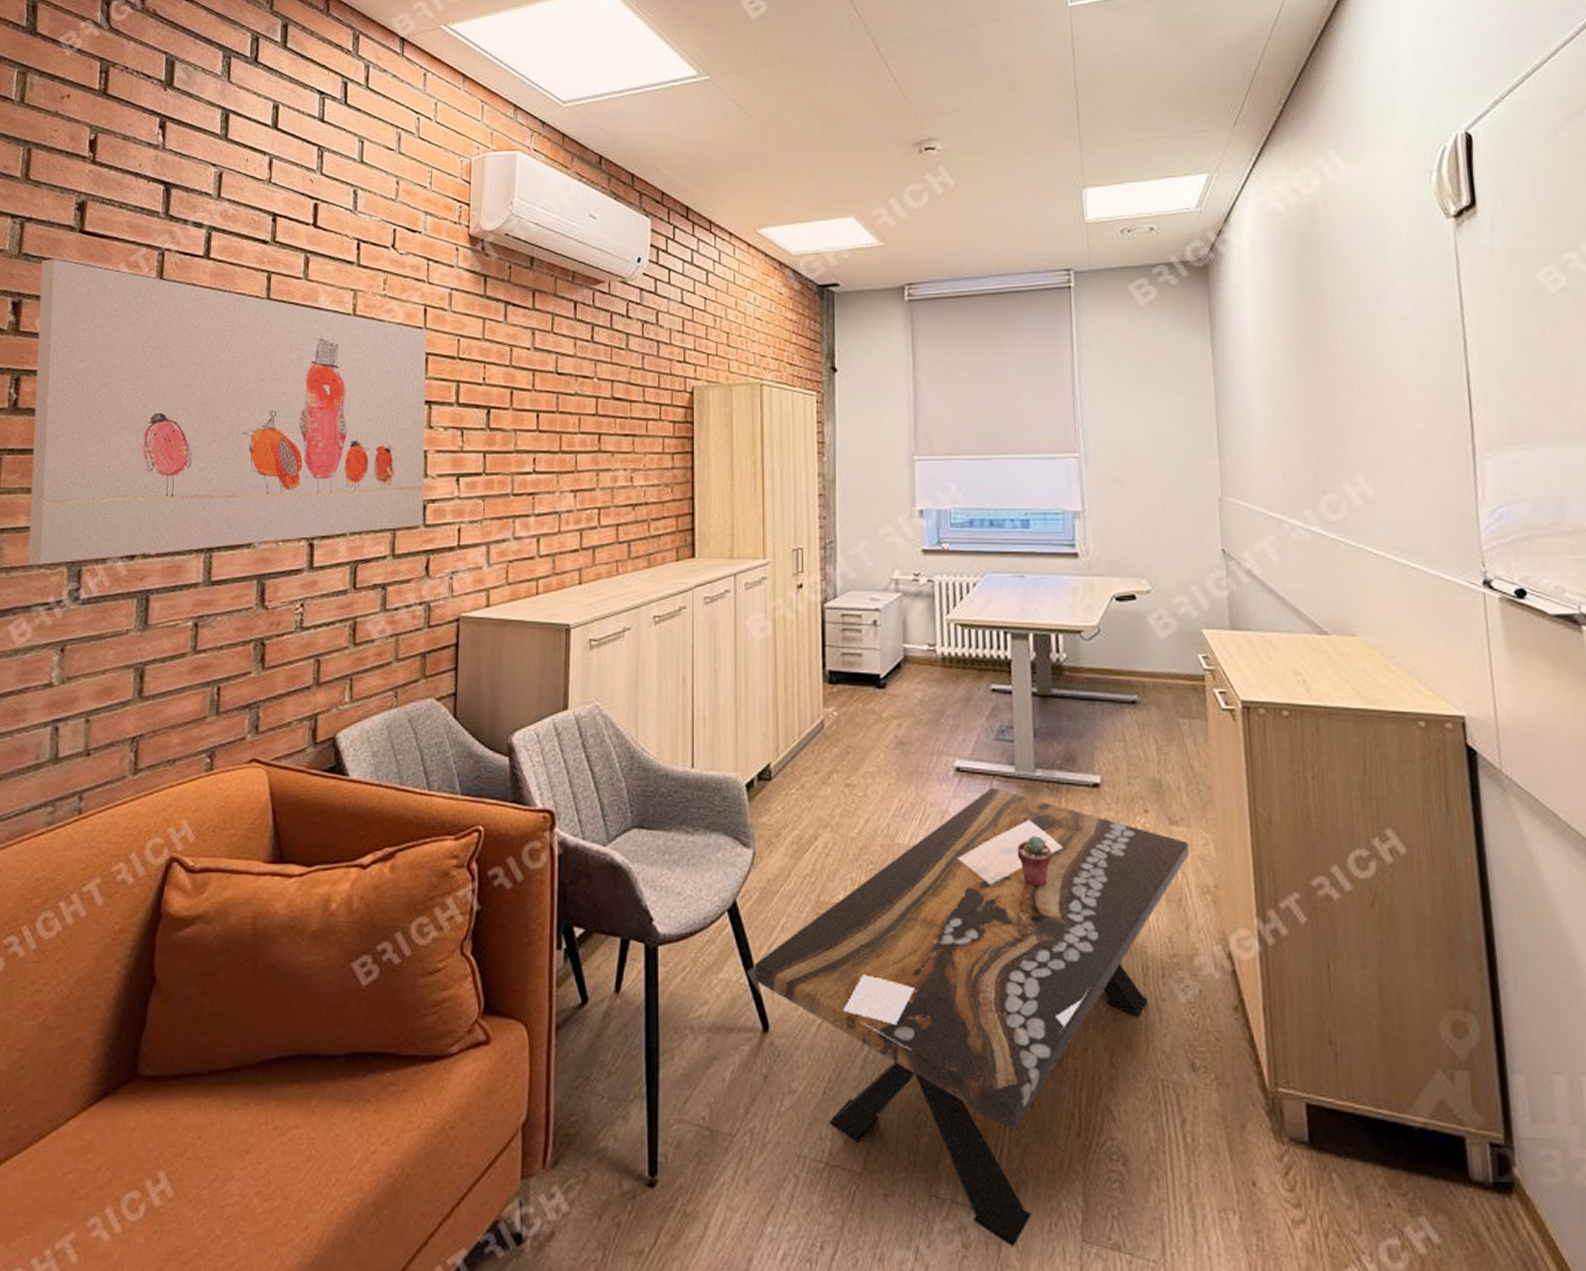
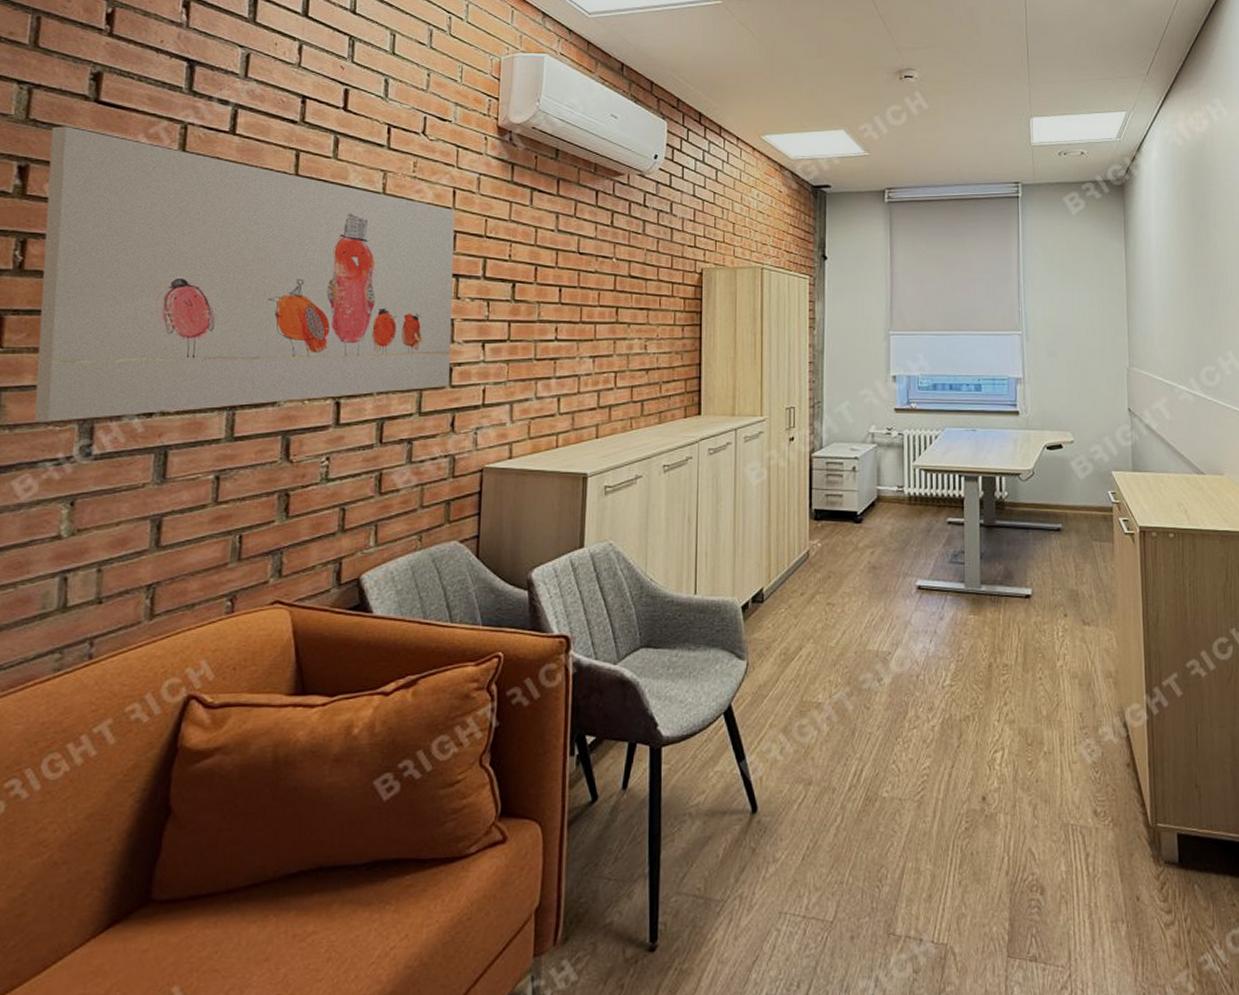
coffee table: present [753,787,1190,1247] -> none [745,601,1098,968]
potted succulent: present [1017,836,1052,888] -> none [965,638,992,680]

